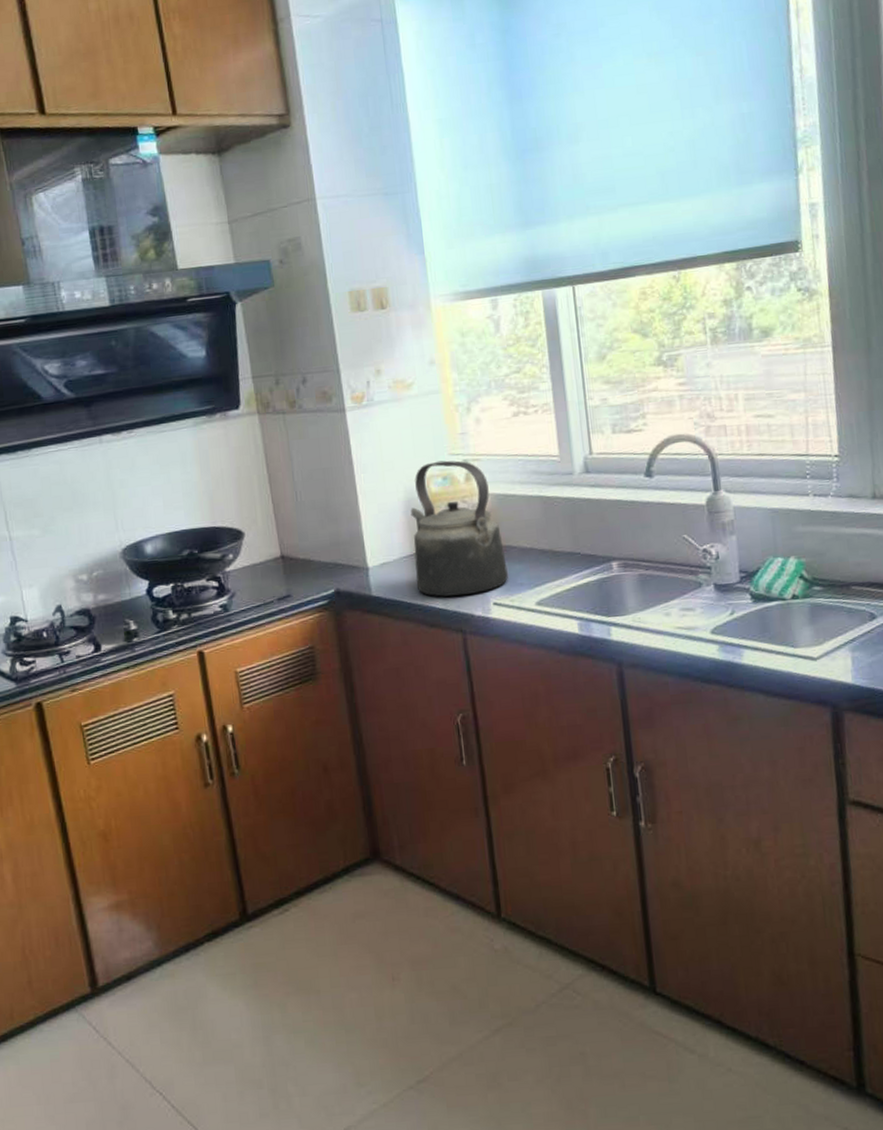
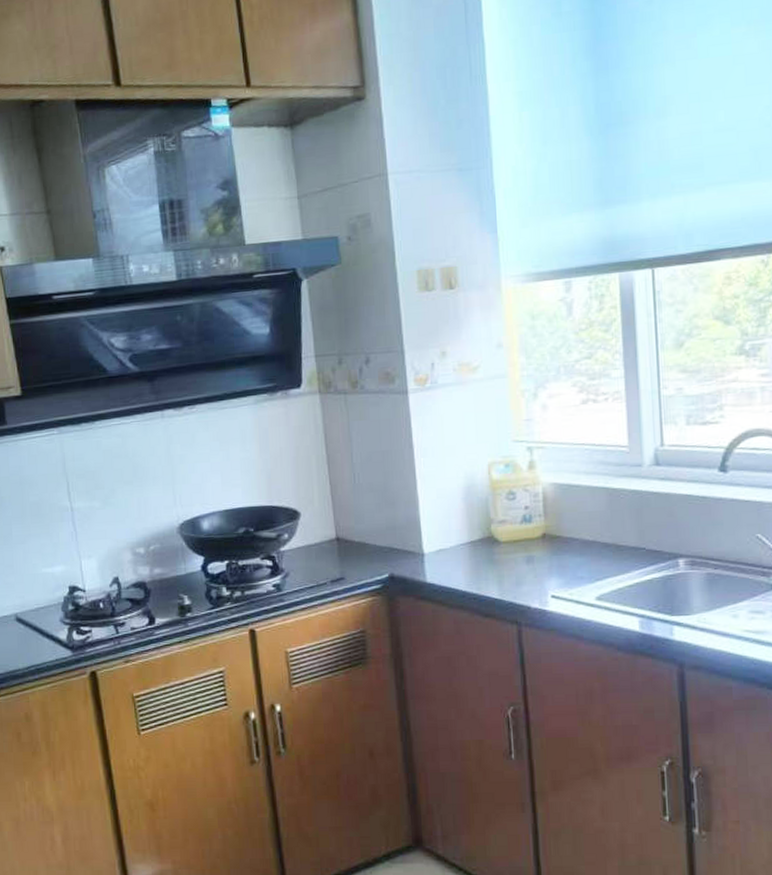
kettle: present [410,460,508,597] -> none [470,447,568,588]

